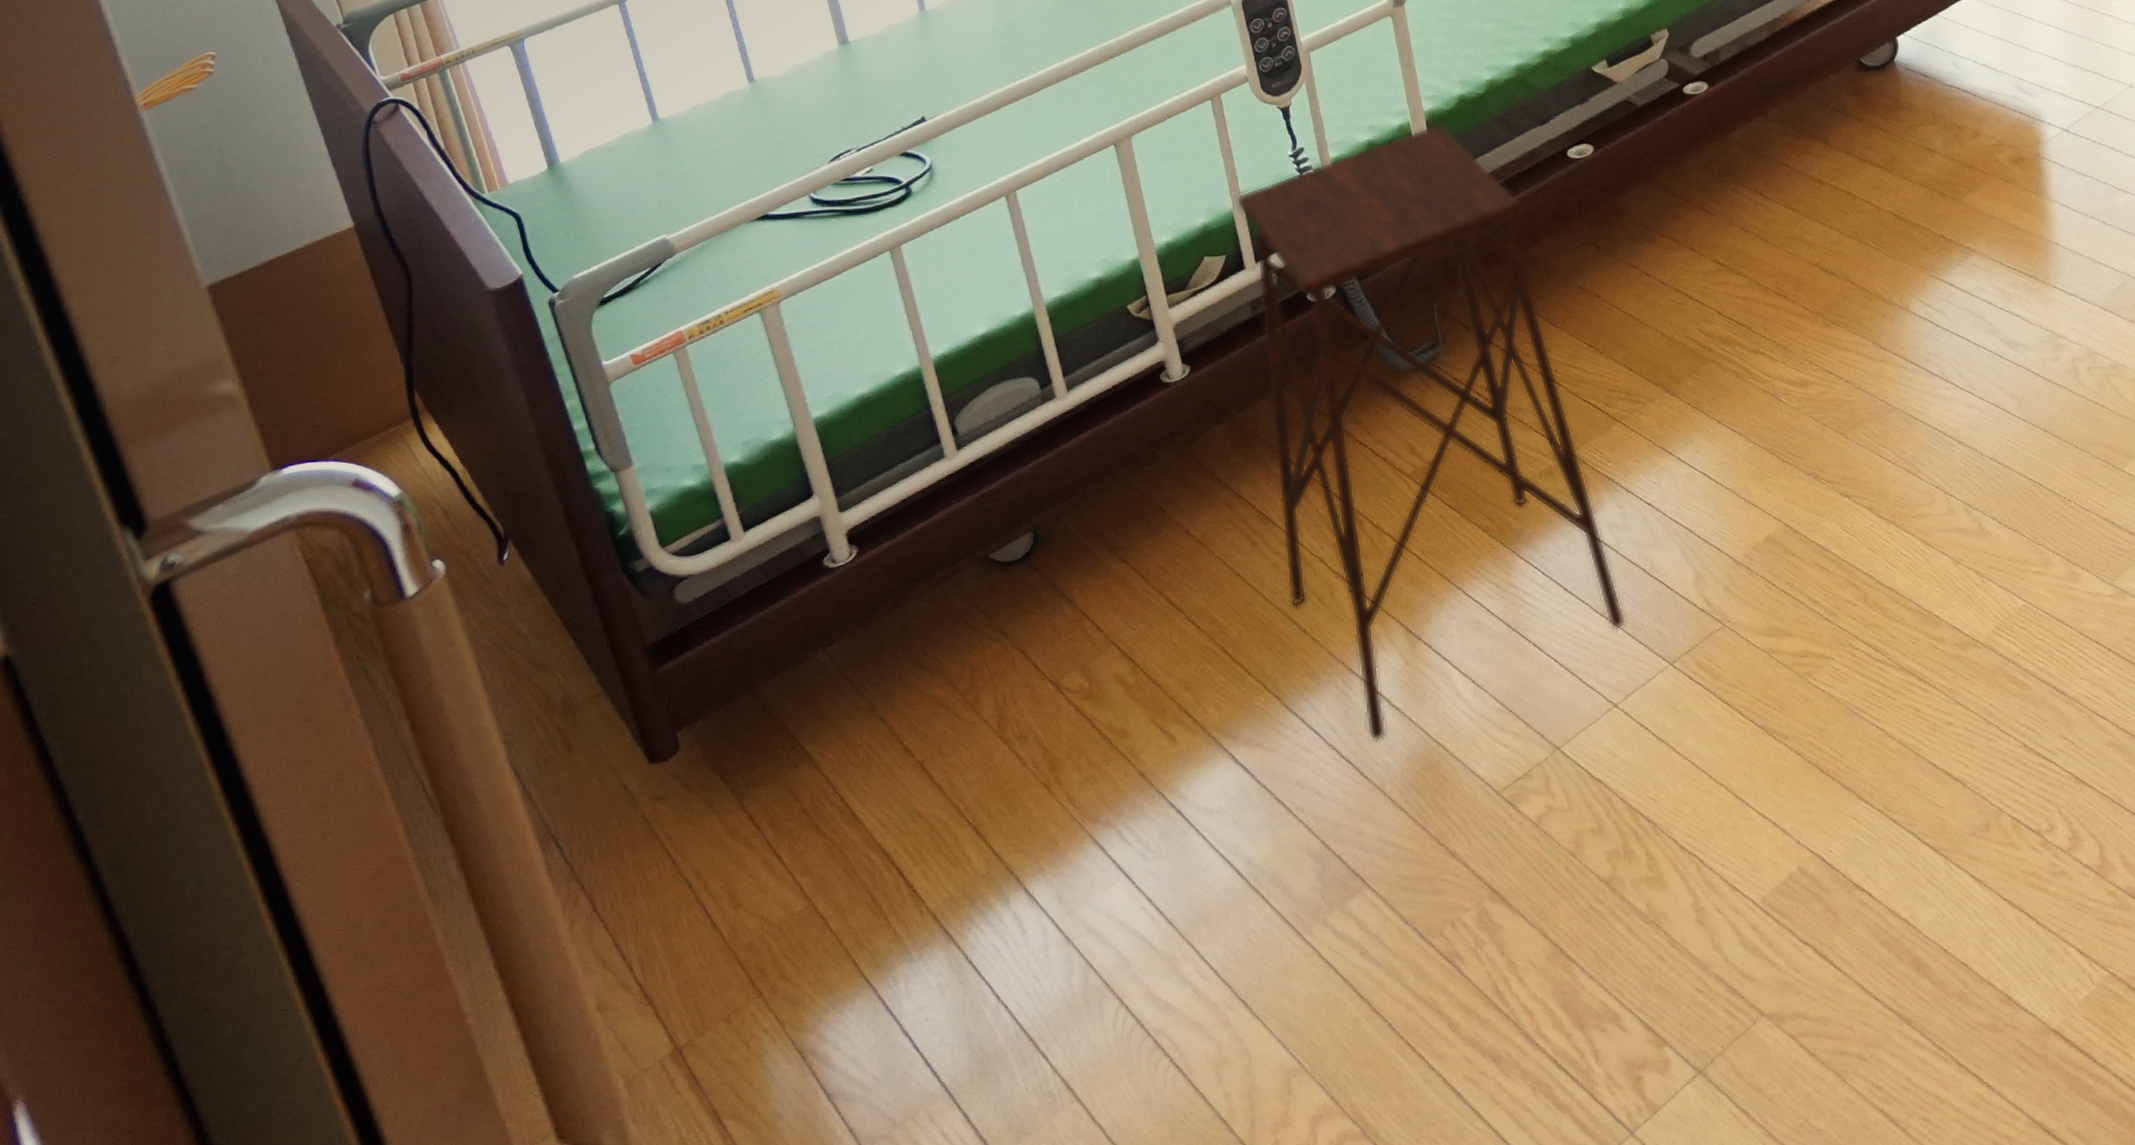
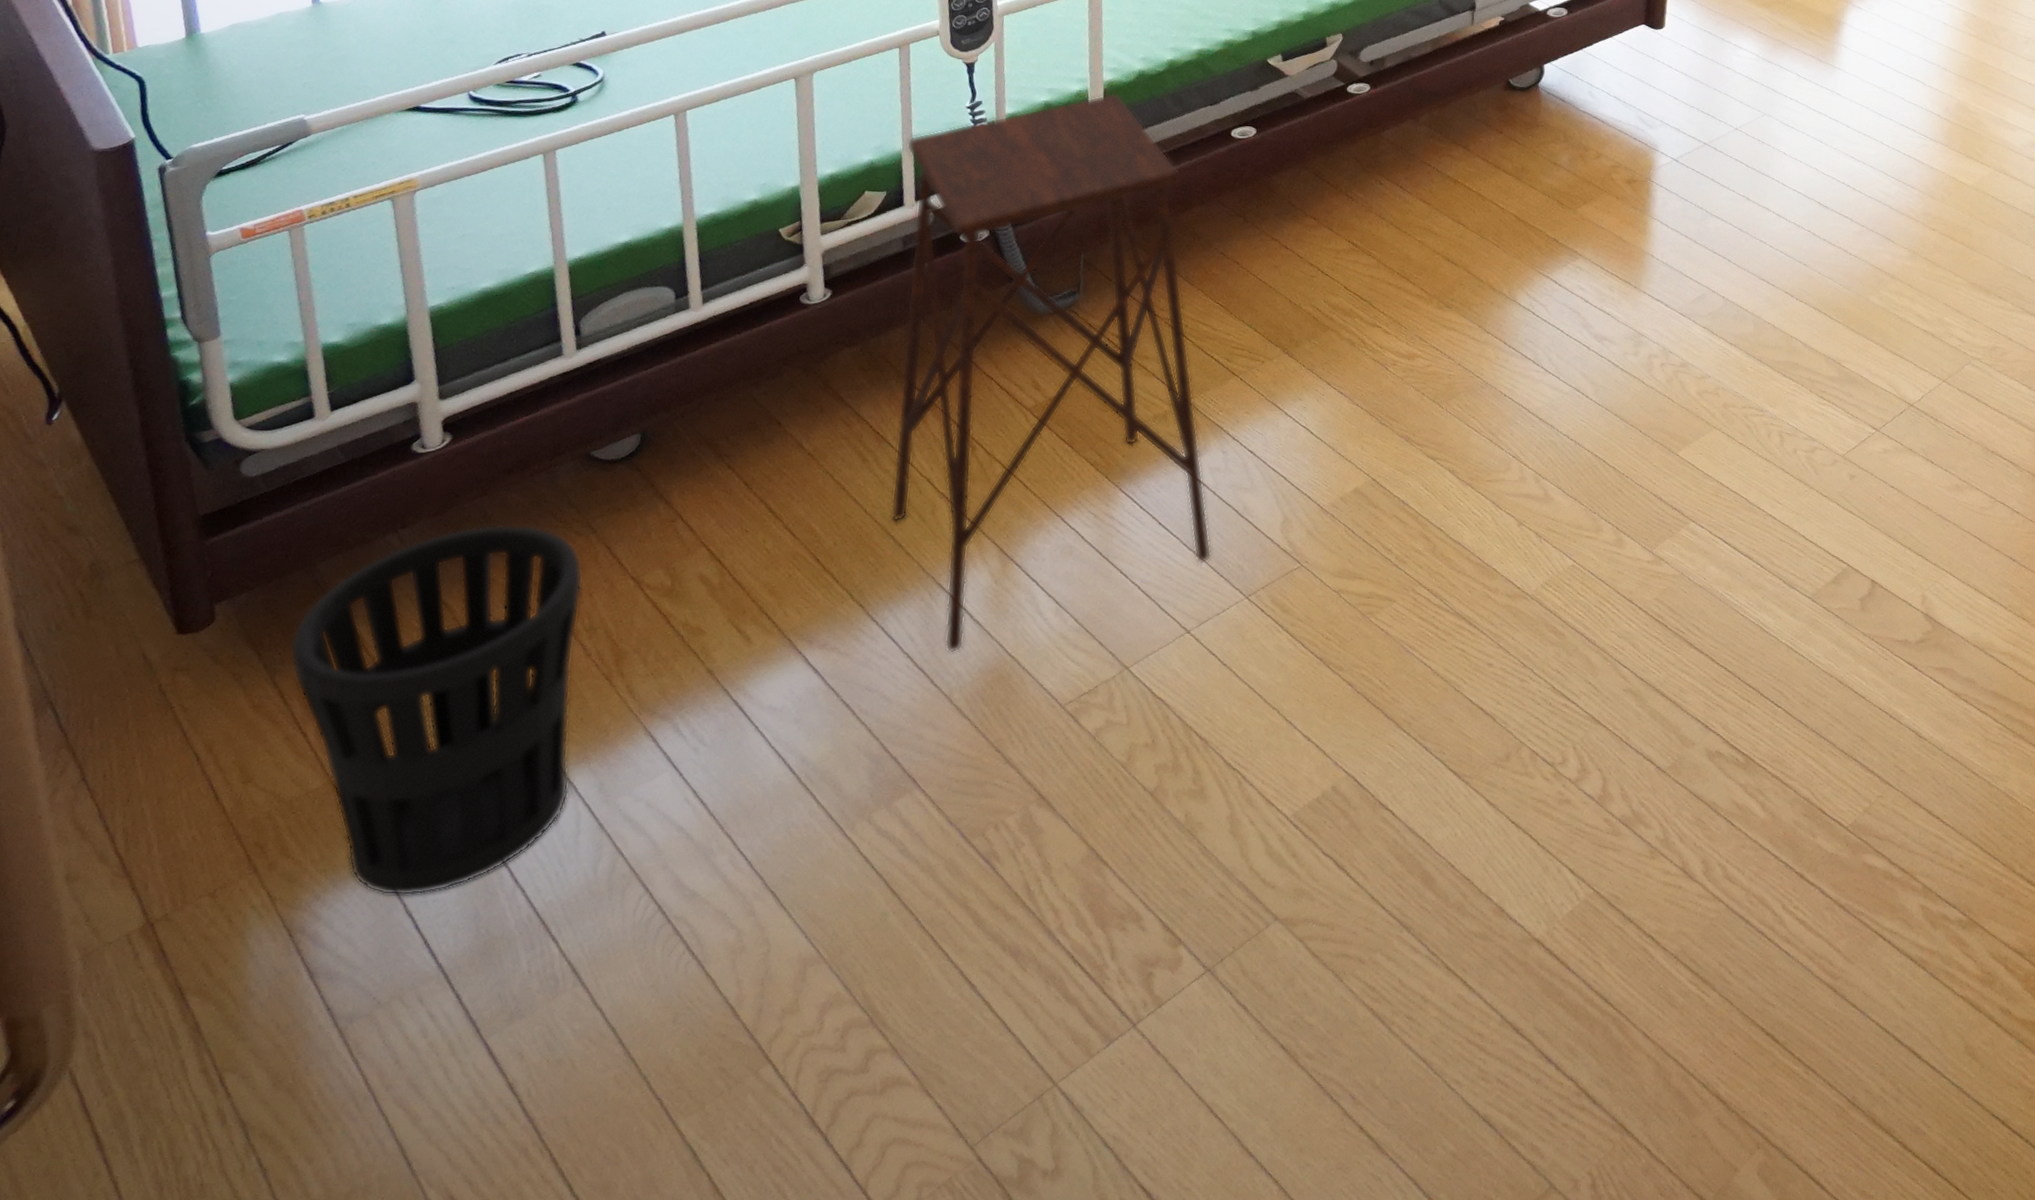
wastebasket: none [750,634,1032,1016] -> present [289,524,584,896]

